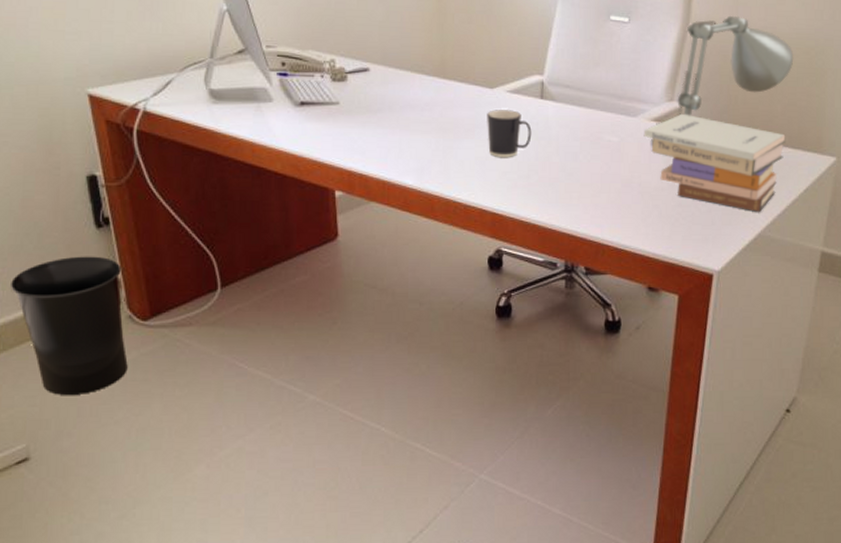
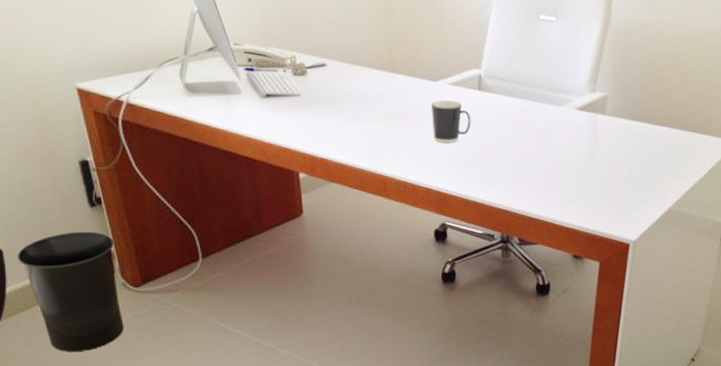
books: present [643,113,786,212] -> none [569,103,694,189]
desk lamp: present [651,15,794,143] -> none [576,15,702,129]

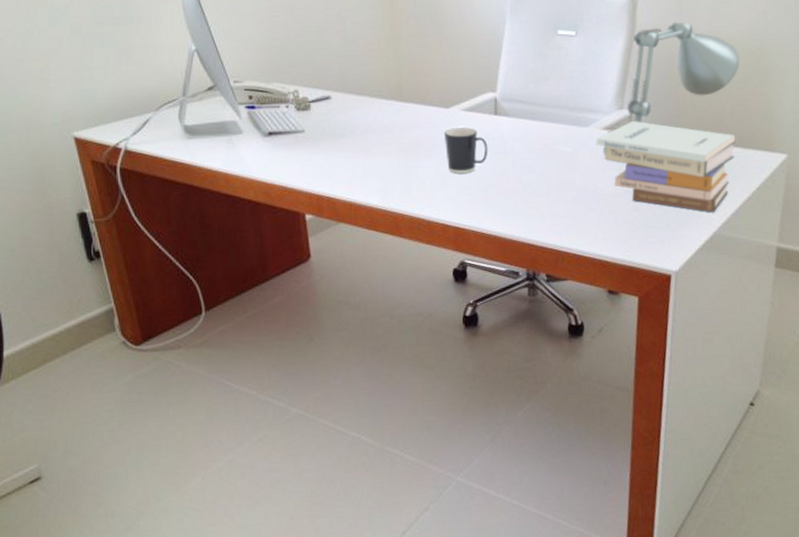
waste bin: present [18,231,124,352] -> none [15,287,125,418]
books: none [569,103,694,189] -> present [596,120,736,212]
desk lamp: none [576,15,702,129] -> present [603,22,740,151]

